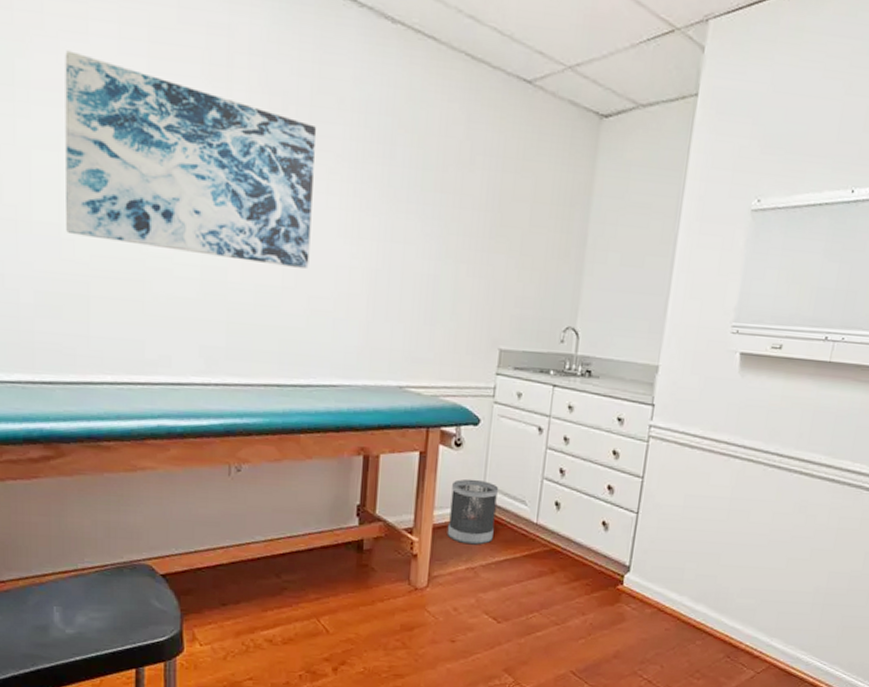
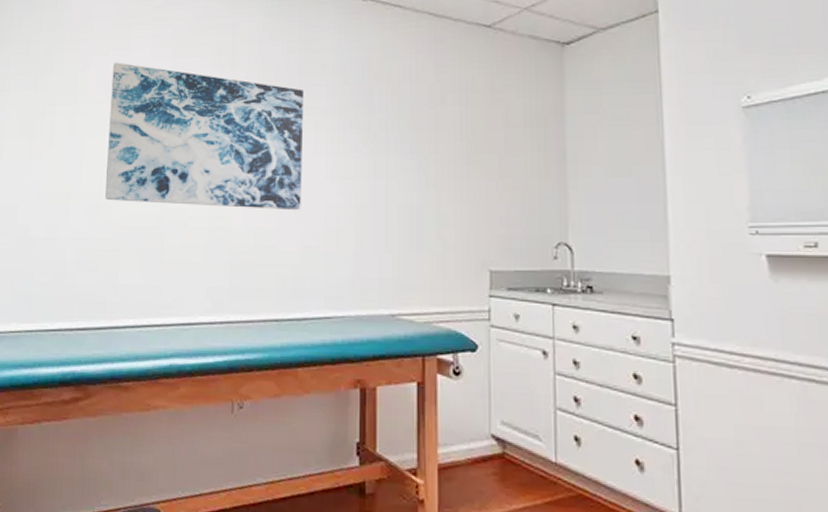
wastebasket: present [447,479,499,545] -> none [454,411,507,489]

